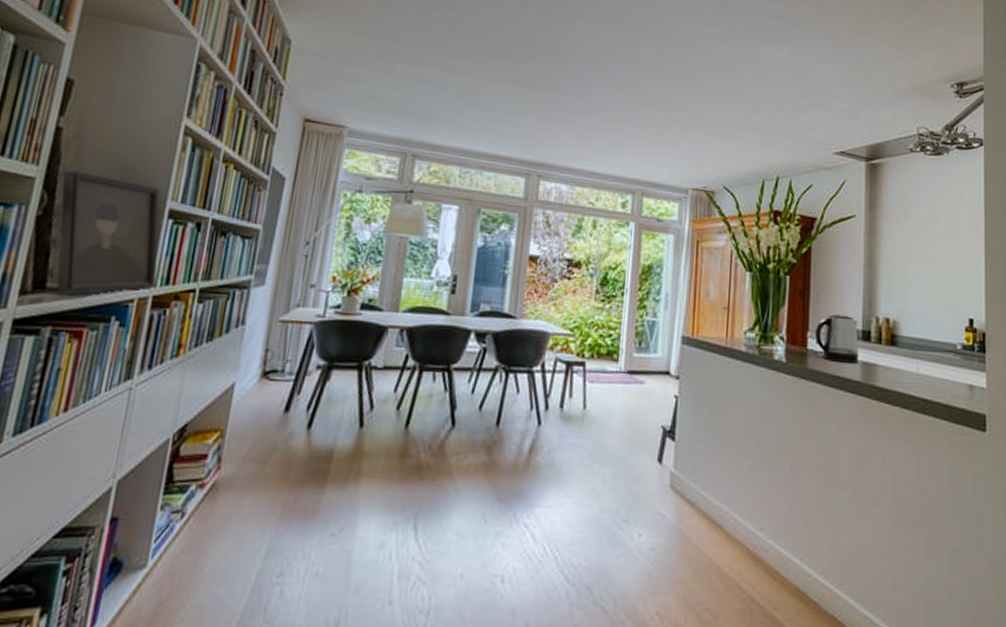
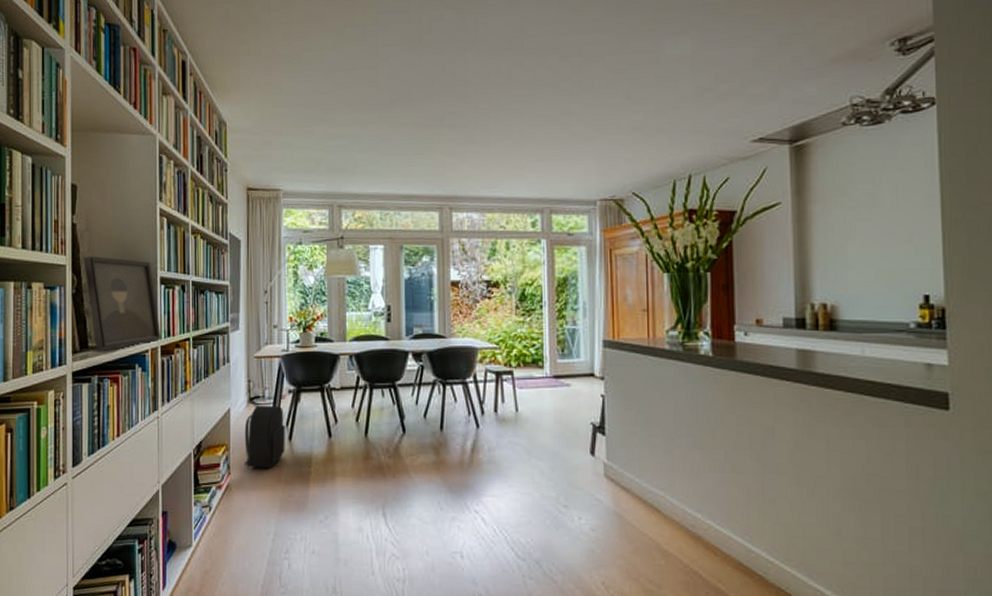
backpack: none [240,375,307,464] -> present [243,401,285,469]
kettle: present [814,313,859,365] -> none [742,304,793,353]

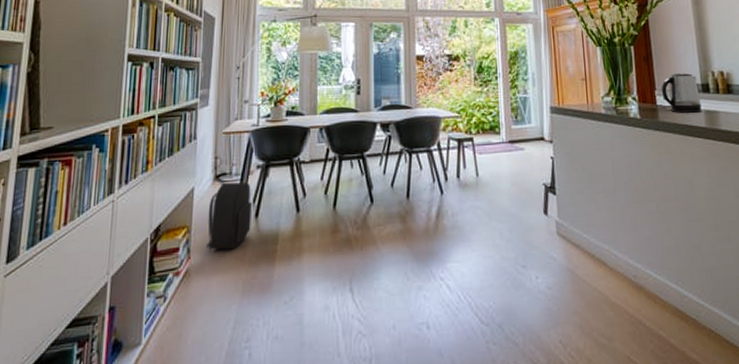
picture frame: present [83,256,162,350] -> none [44,33,124,131]
kettle: none [742,304,793,353] -> present [661,72,702,114]

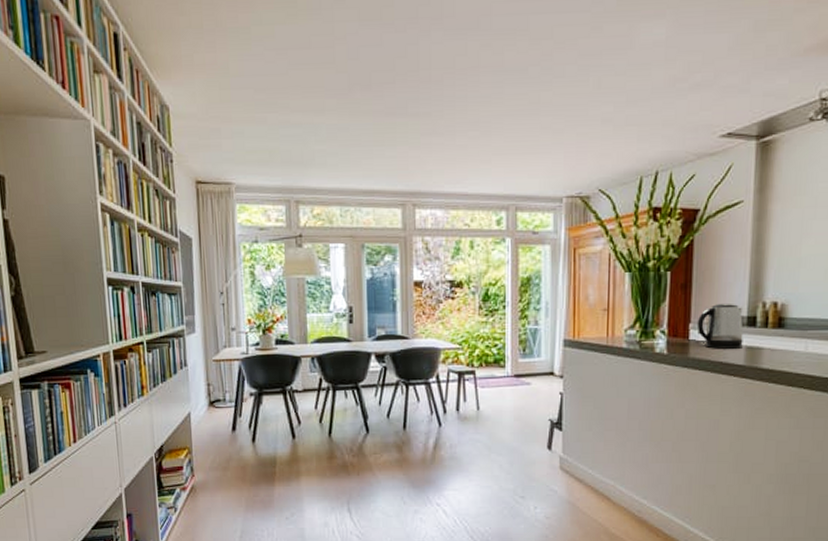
backpack: present [205,178,252,251] -> none [206,404,249,470]

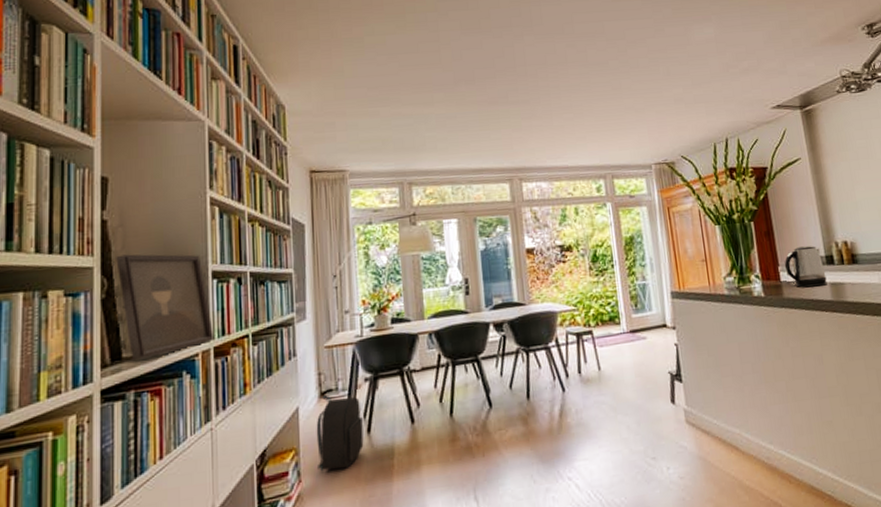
picture frame: none [20,255,113,355] -> present [116,254,215,360]
backpack: none [206,404,249,470] -> present [316,395,364,472]

